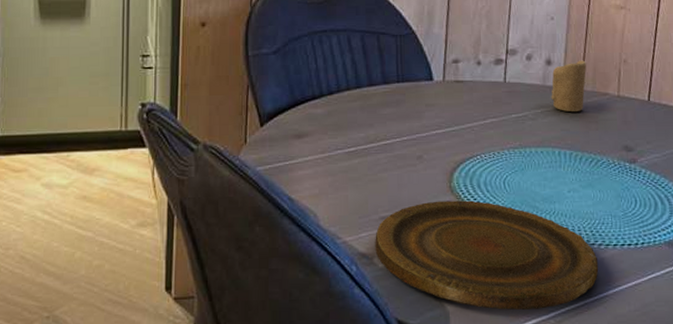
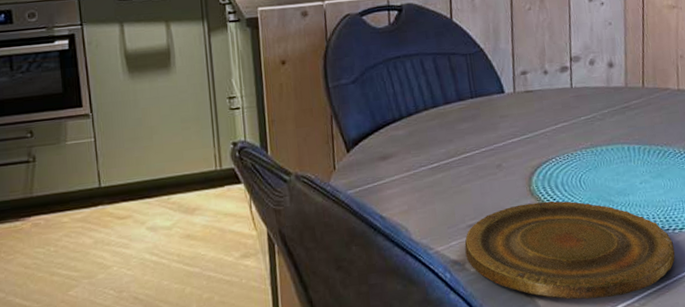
candle: present [551,60,586,112] -> none [615,60,647,109]

